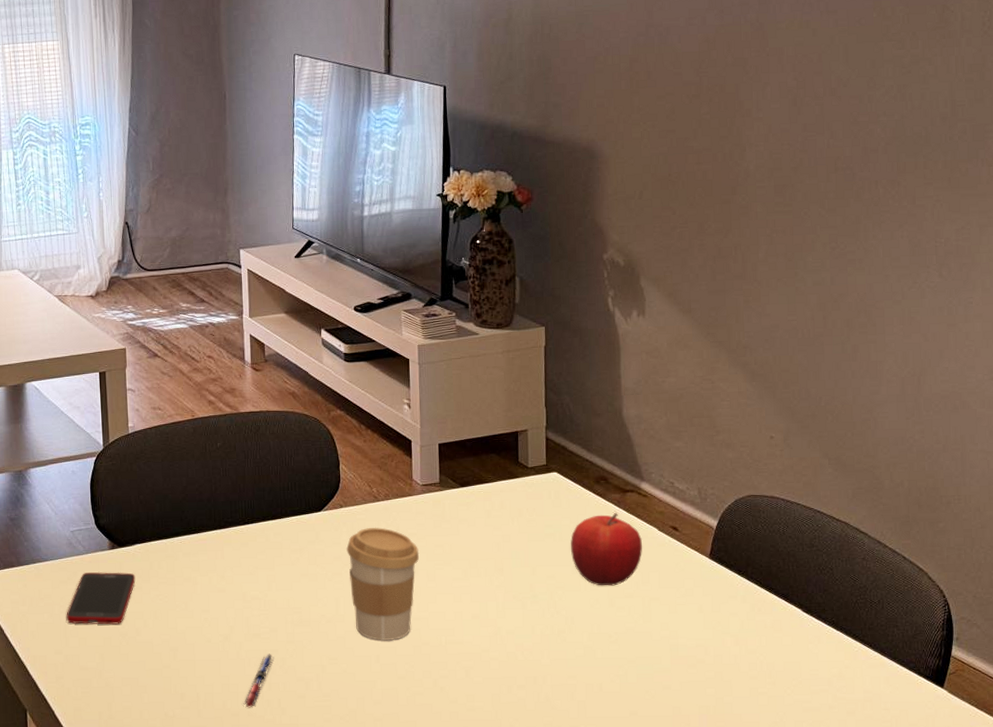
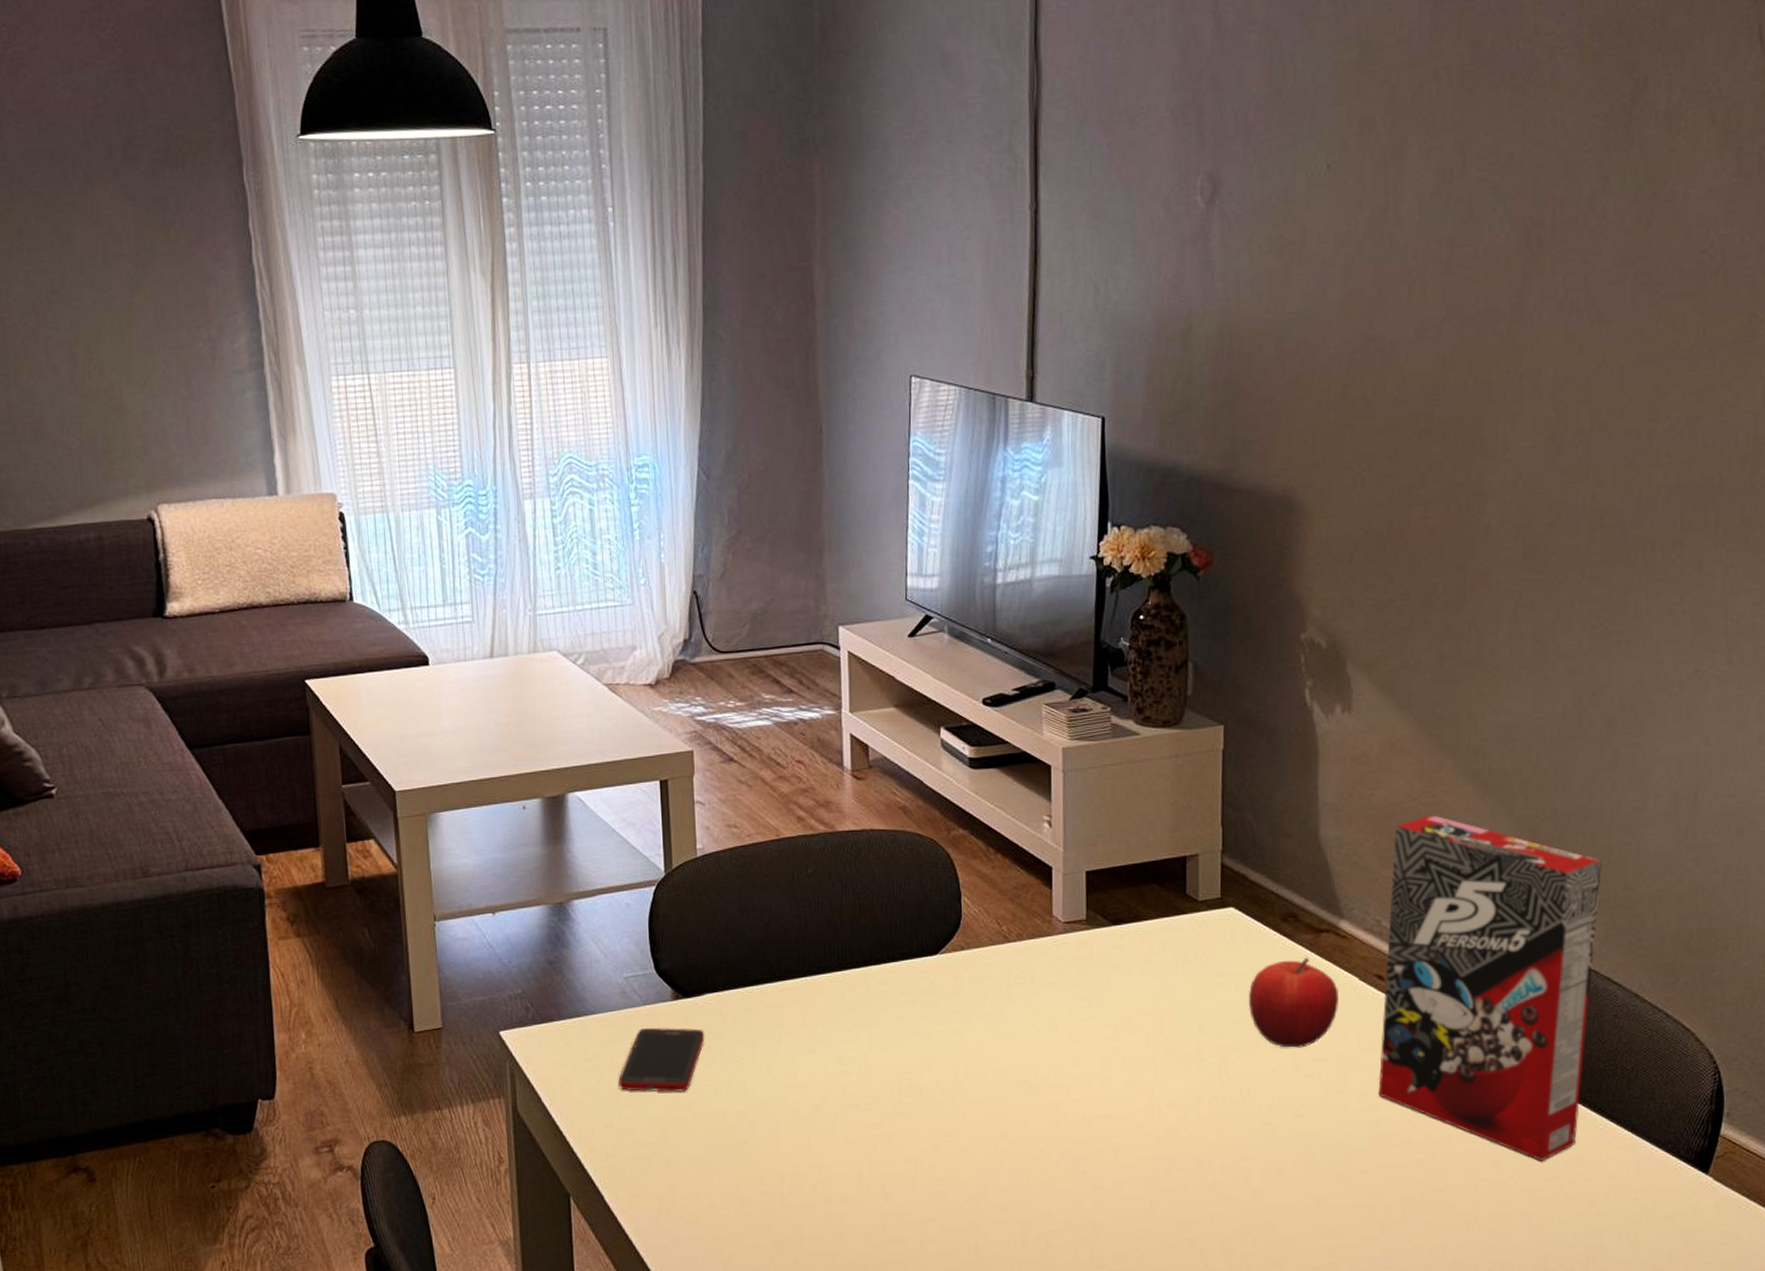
pen: present [243,654,275,708] -> none [837,1128,877,1194]
coffee cup: present [346,527,420,640] -> none [968,974,1060,1113]
cereal box: none [676,398,847,678] -> present [1378,815,1602,1161]

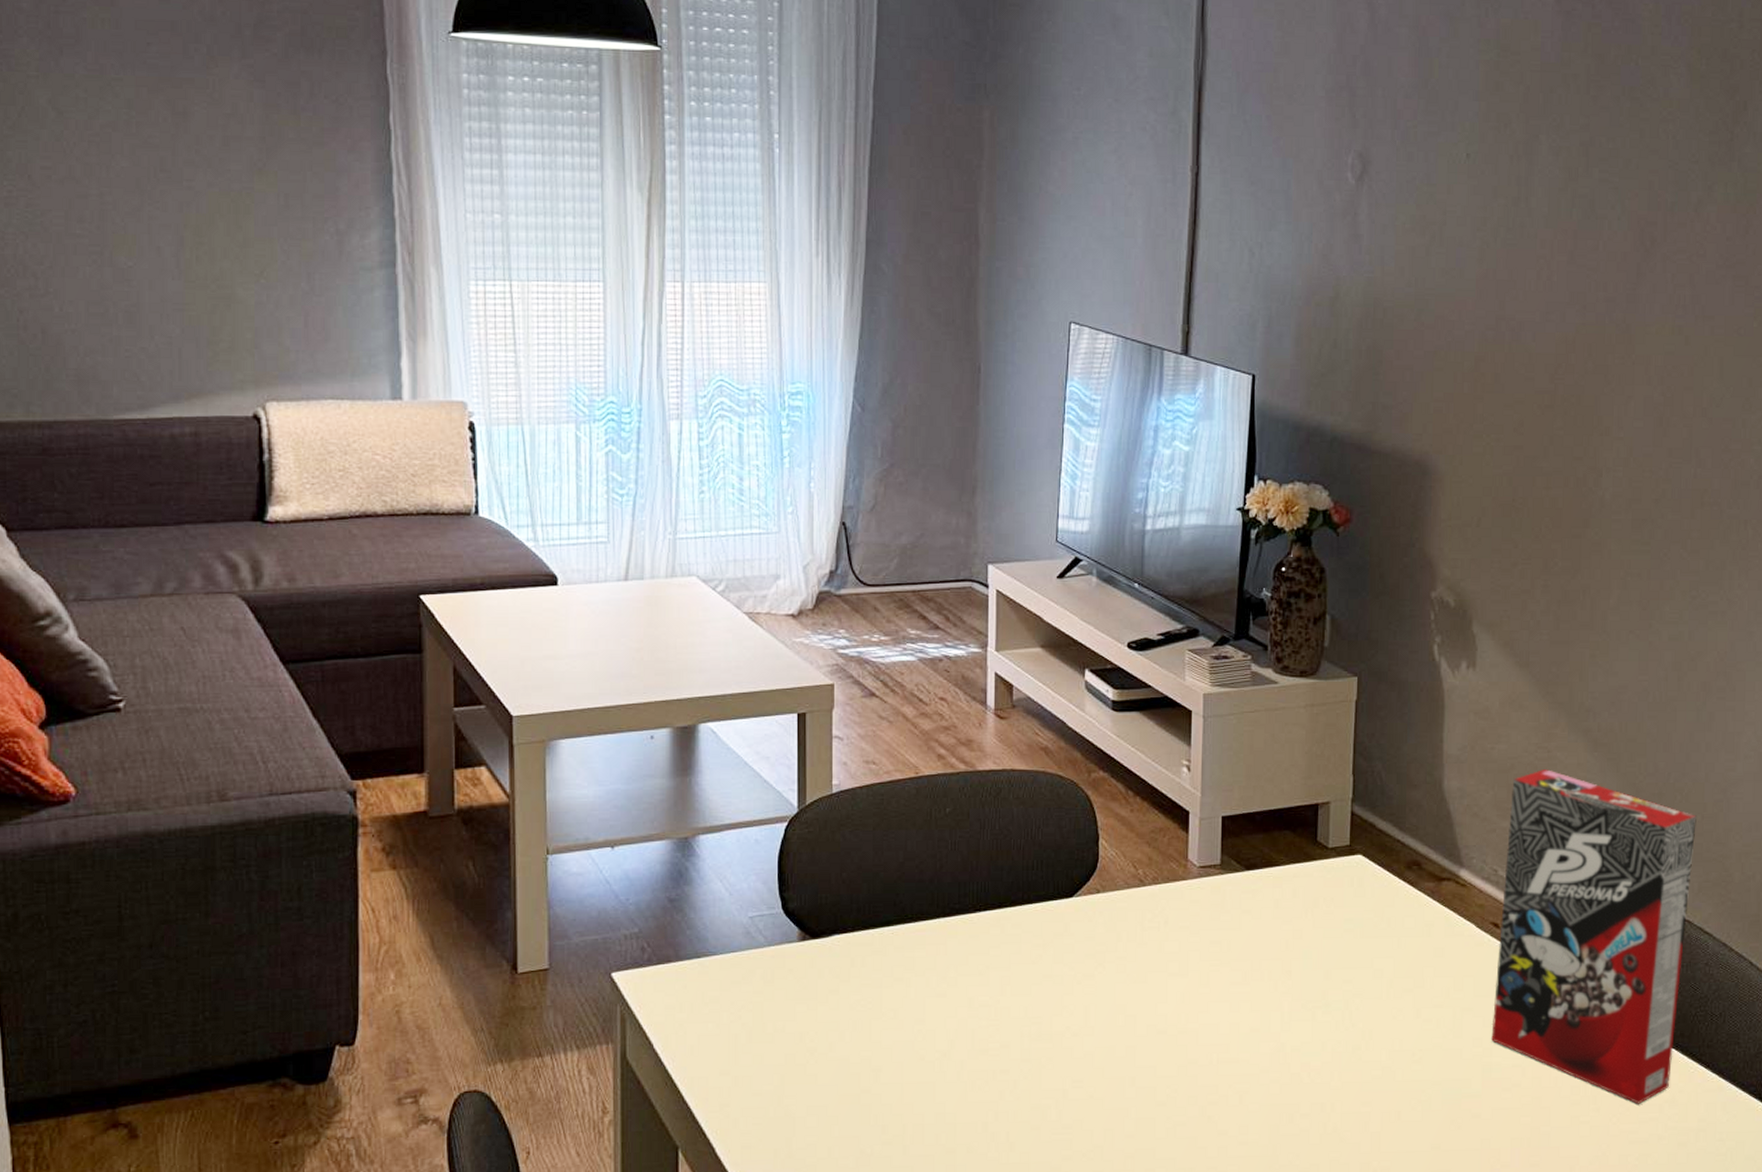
cell phone: present [618,1027,705,1092] -> none [737,969,831,1038]
fruit: present [1249,957,1338,1048] -> none [1373,904,1457,994]

